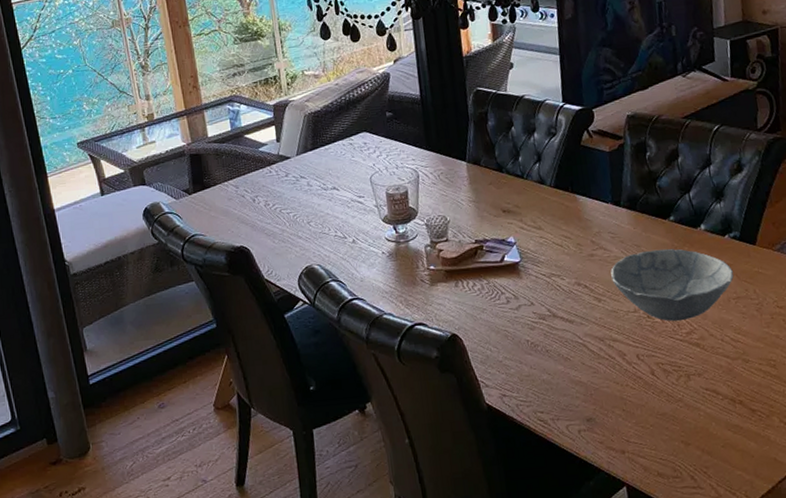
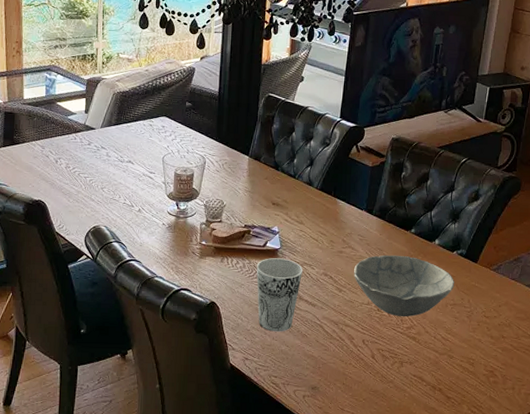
cup: none [496,272,552,360] -> present [256,258,302,332]

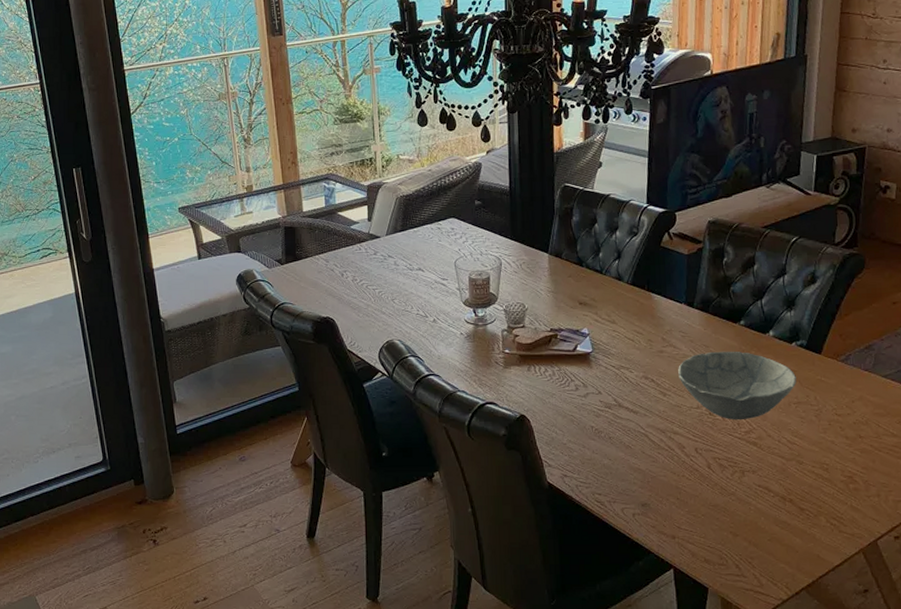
cup: present [256,258,302,332] -> none [567,363,620,444]

